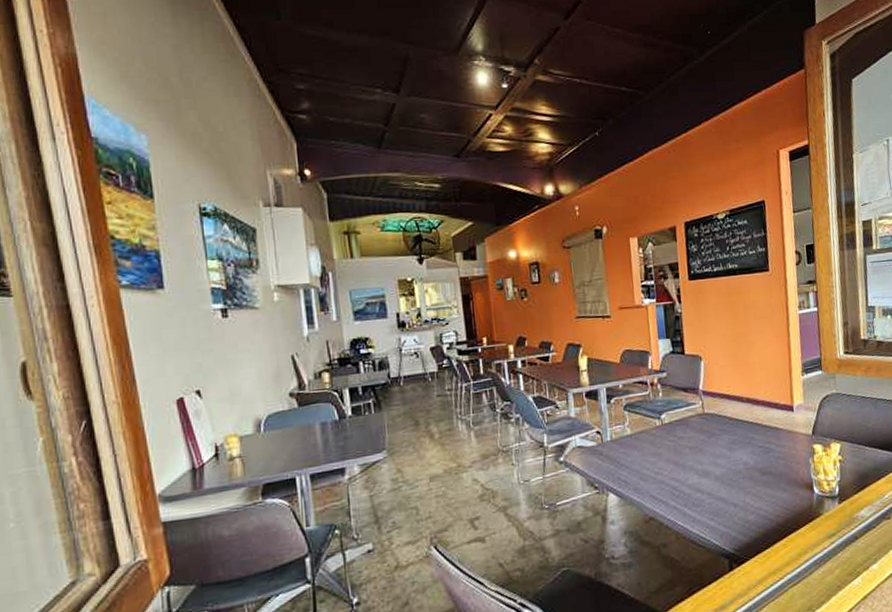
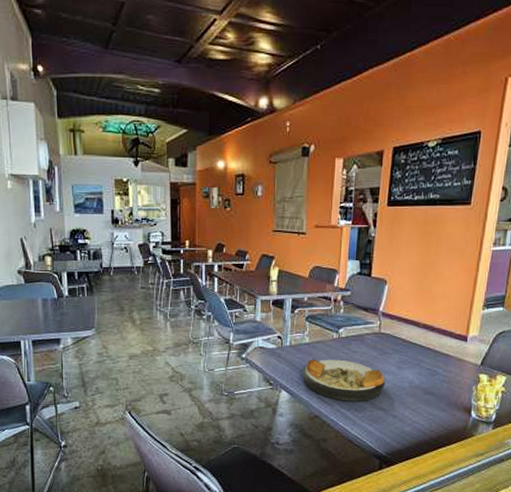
plate: none [628,448,719,496] -> present [302,359,385,401]

